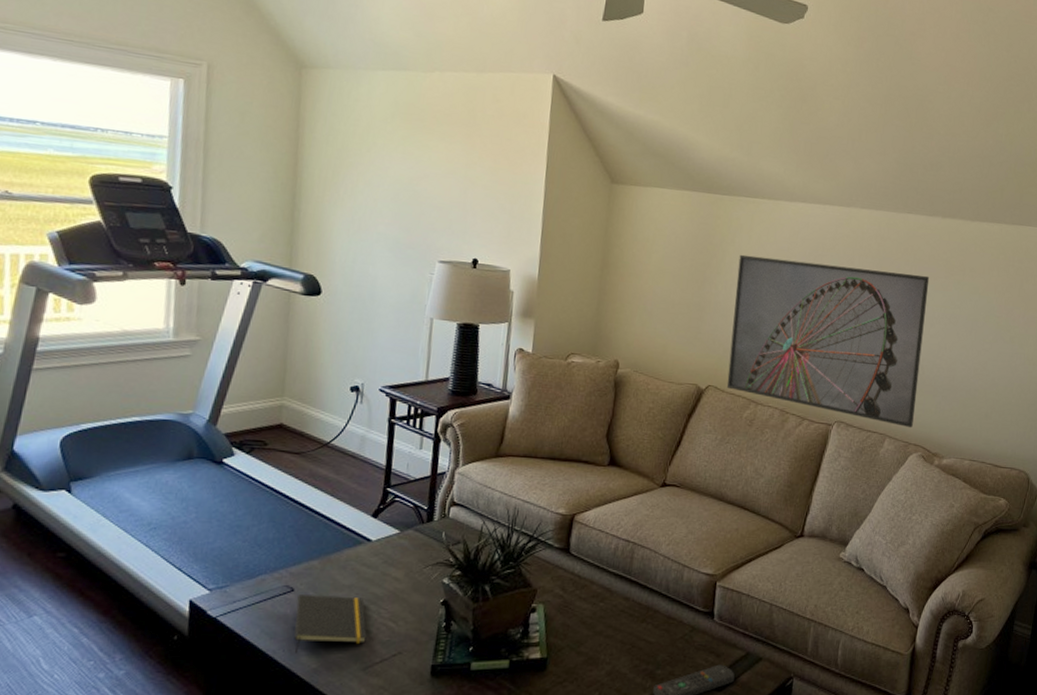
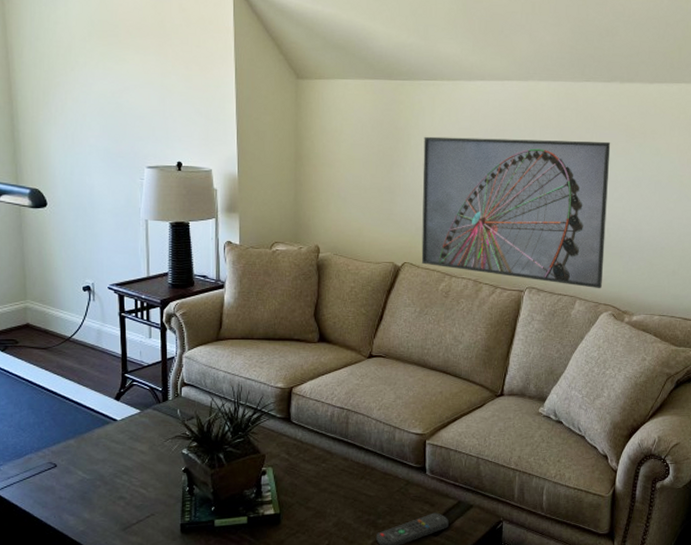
notepad: present [294,595,367,654] -> none [61,469,123,519]

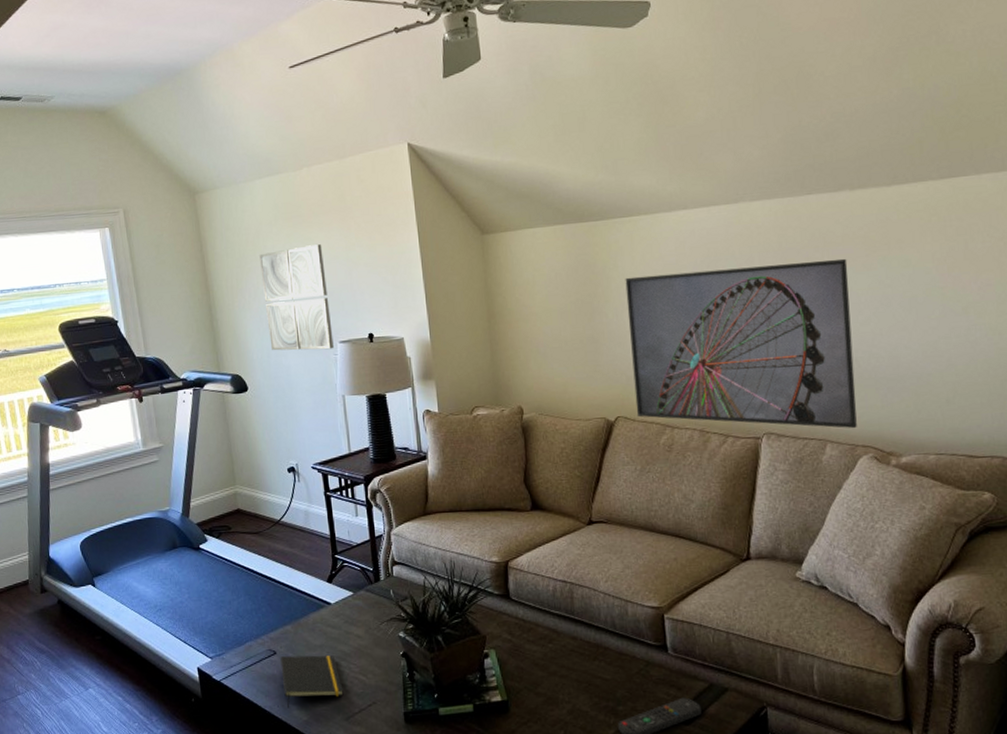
notepad: none [61,469,123,519] -> present [280,655,344,709]
wall art: none [70,67,141,173] -> present [260,244,334,351]

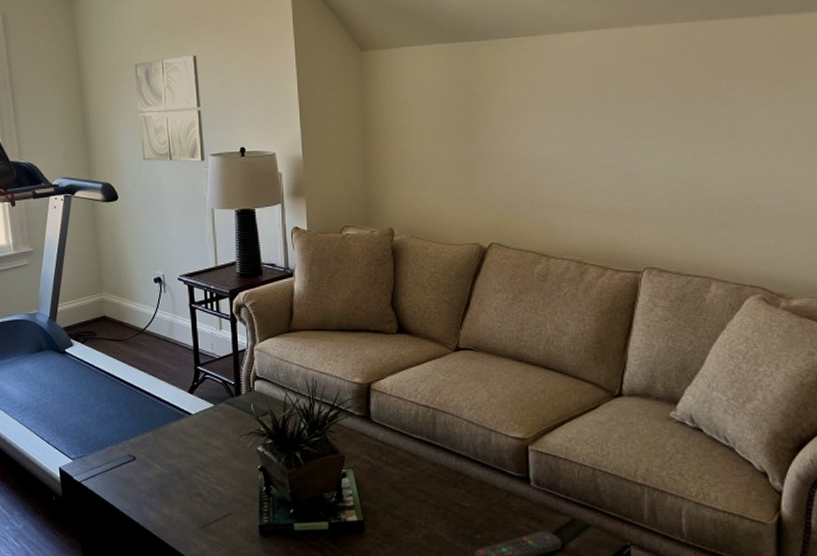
notepad: present [280,655,344,709] -> none [140,462,200,513]
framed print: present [625,258,857,429] -> none [507,88,747,268]

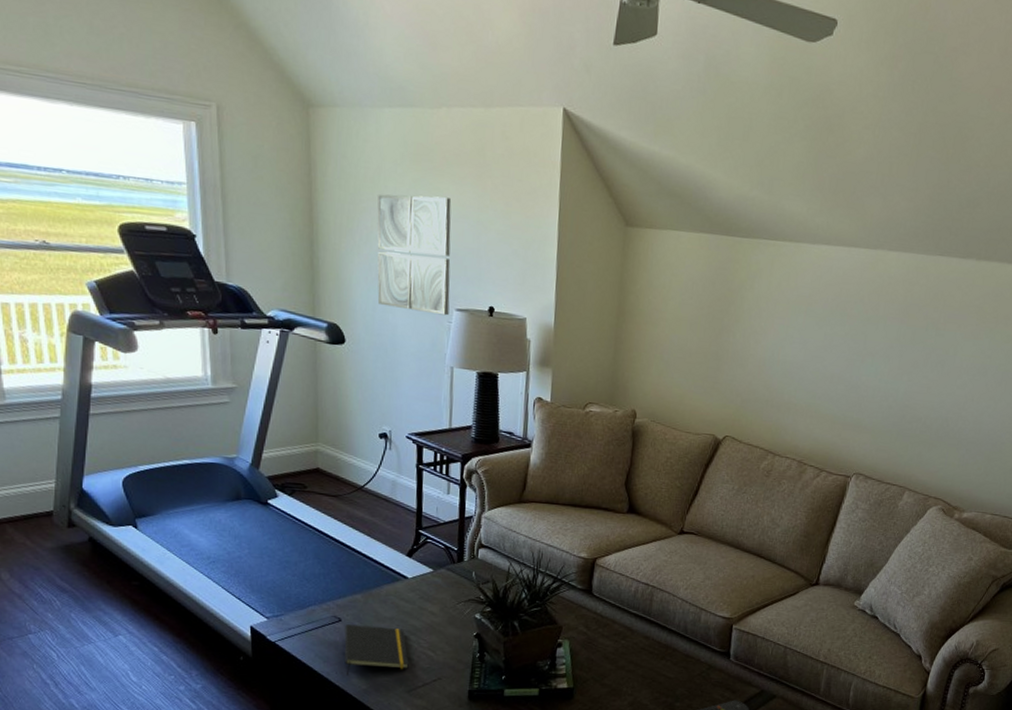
notepad: none [140,462,200,513] -> present [344,624,409,676]

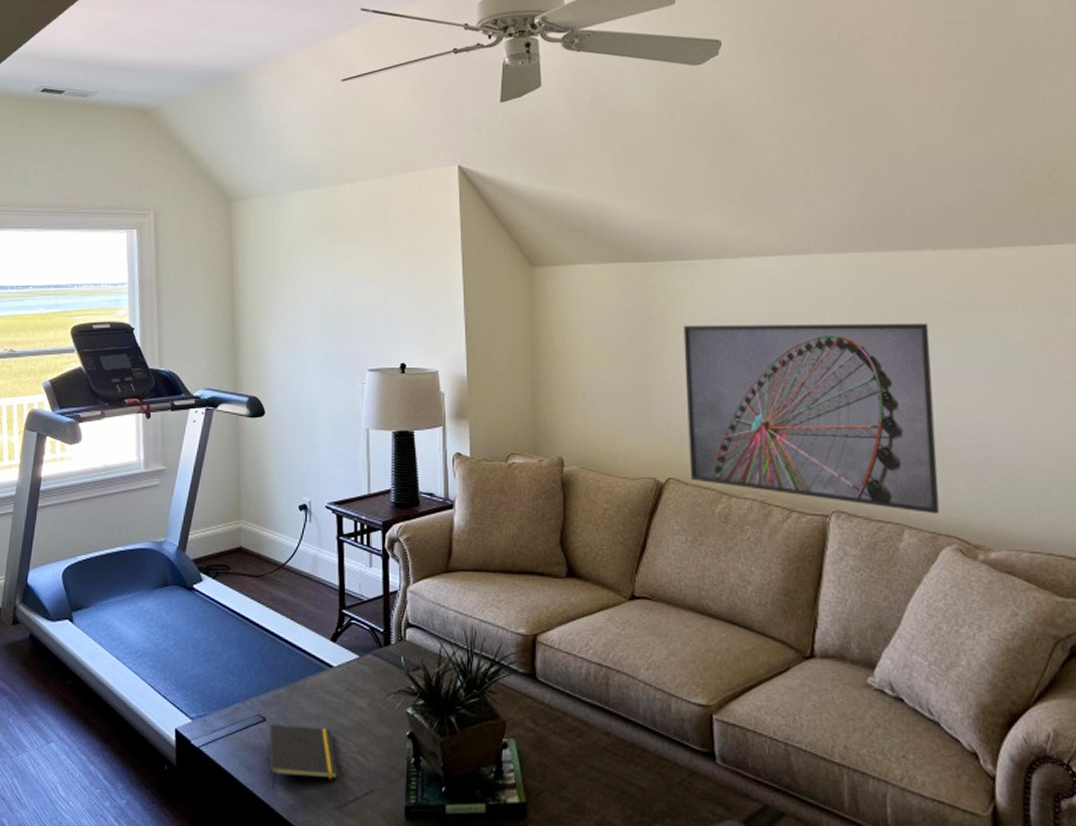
wall art: present [377,194,452,316] -> none [291,264,362,377]
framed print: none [744,301,960,482] -> present [683,323,939,515]

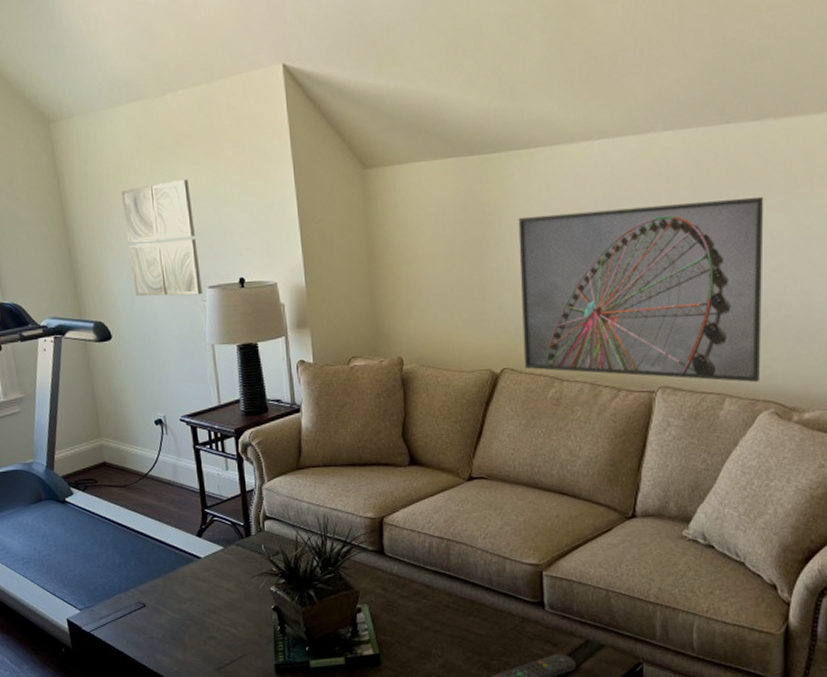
notepad: present [269,724,338,789] -> none [150,608,214,659]
wall art: none [291,264,362,377] -> present [121,180,202,297]

